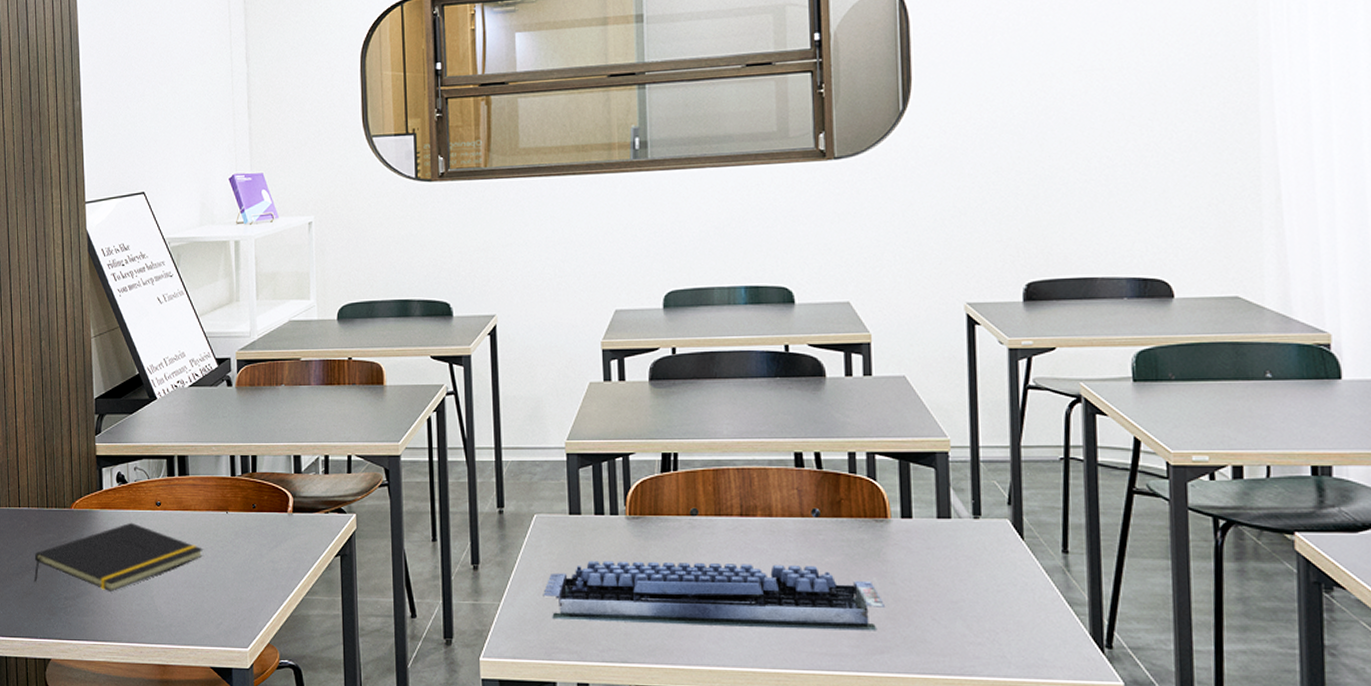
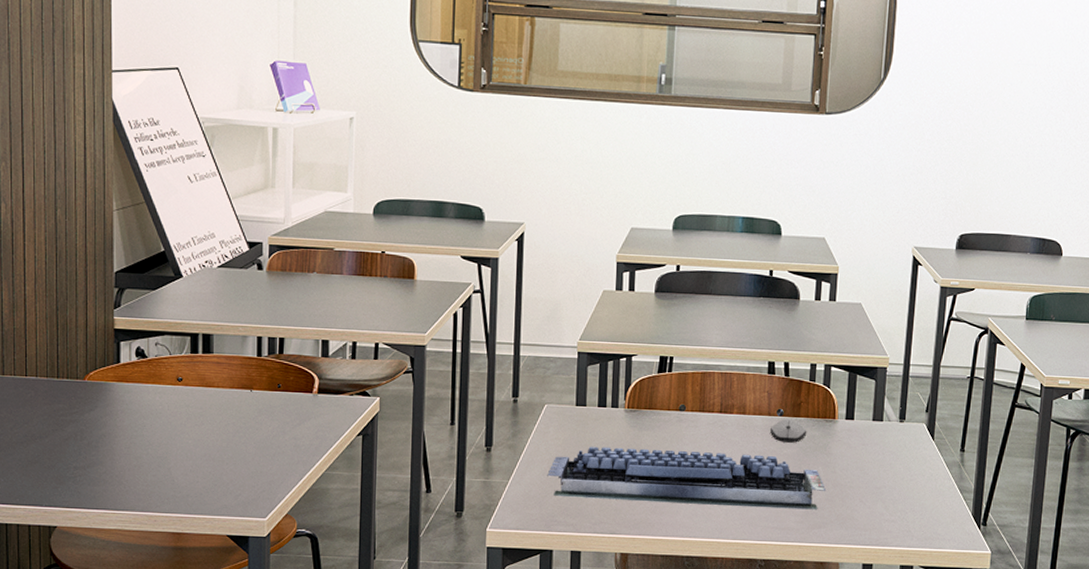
notepad: present [33,522,204,591] -> none [40,396,226,462]
computer mouse: none [804,519,853,549] -> present [769,418,807,443]

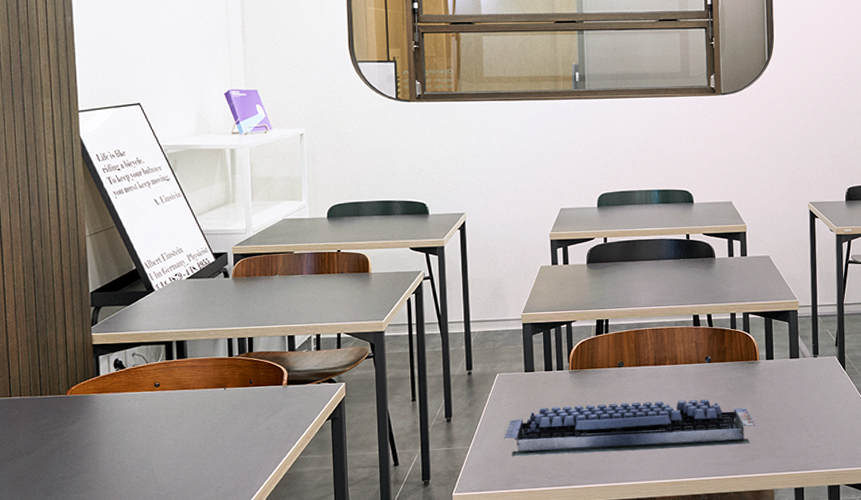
computer mouse: present [769,418,807,443] -> none [700,364,734,386]

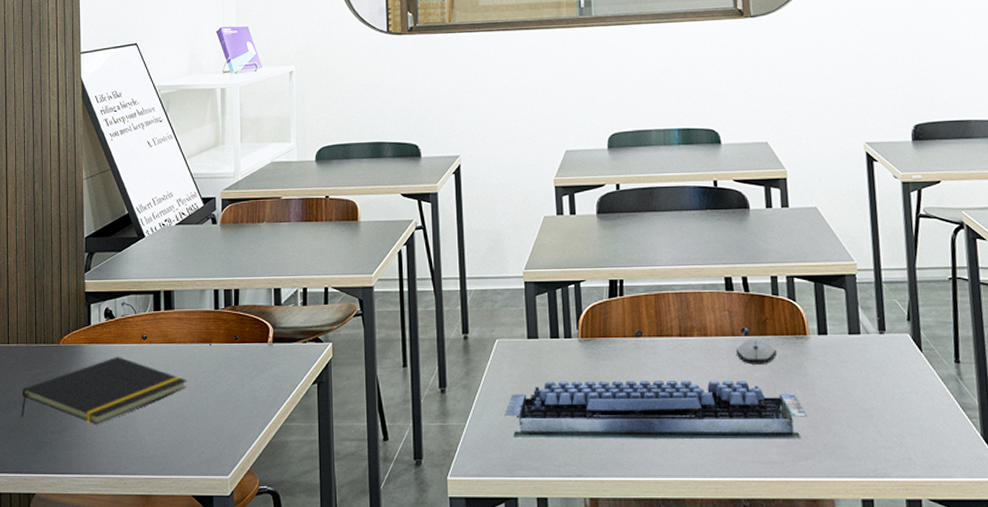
notepad: none [27,403,203,468] -> present [20,356,188,424]
computer mouse: none [700,364,734,386] -> present [735,337,778,365]

